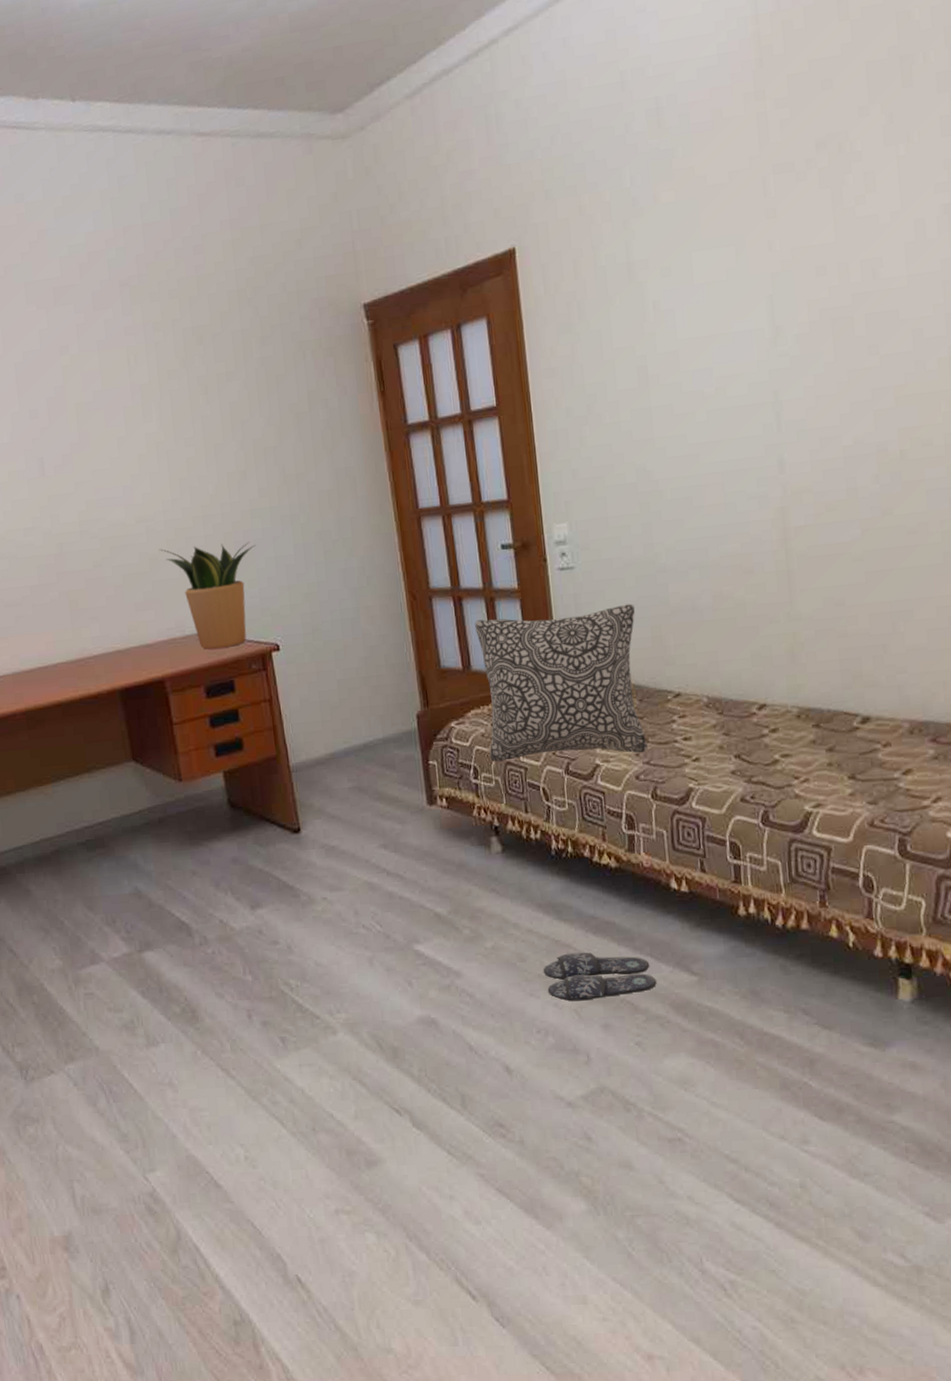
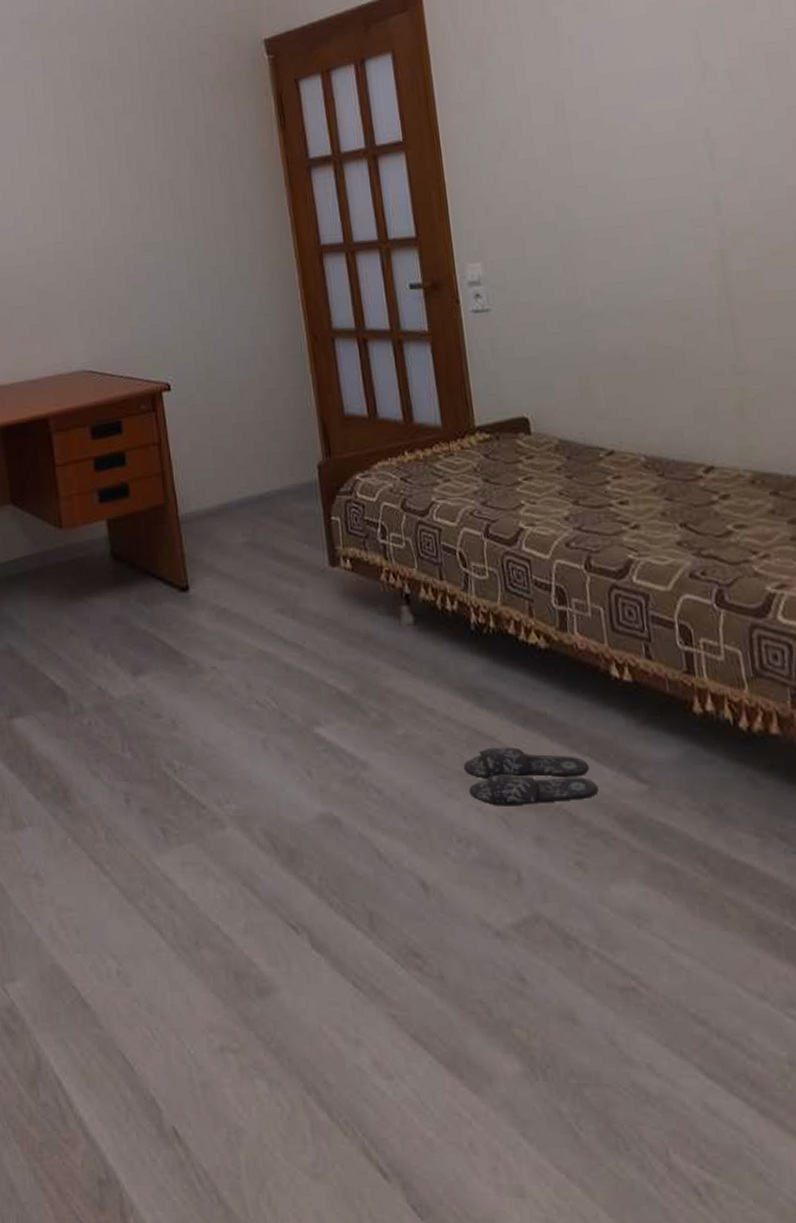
potted plant: present [159,542,256,650] -> none [48,276,149,387]
pillow: present [475,603,648,762] -> none [381,350,579,520]

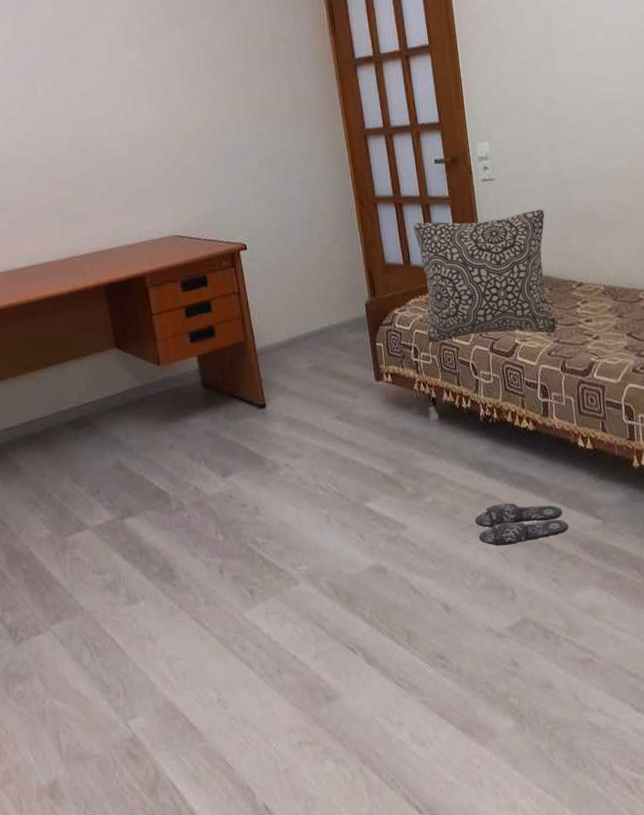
pillow: none [381,350,579,520] -> present [413,209,557,343]

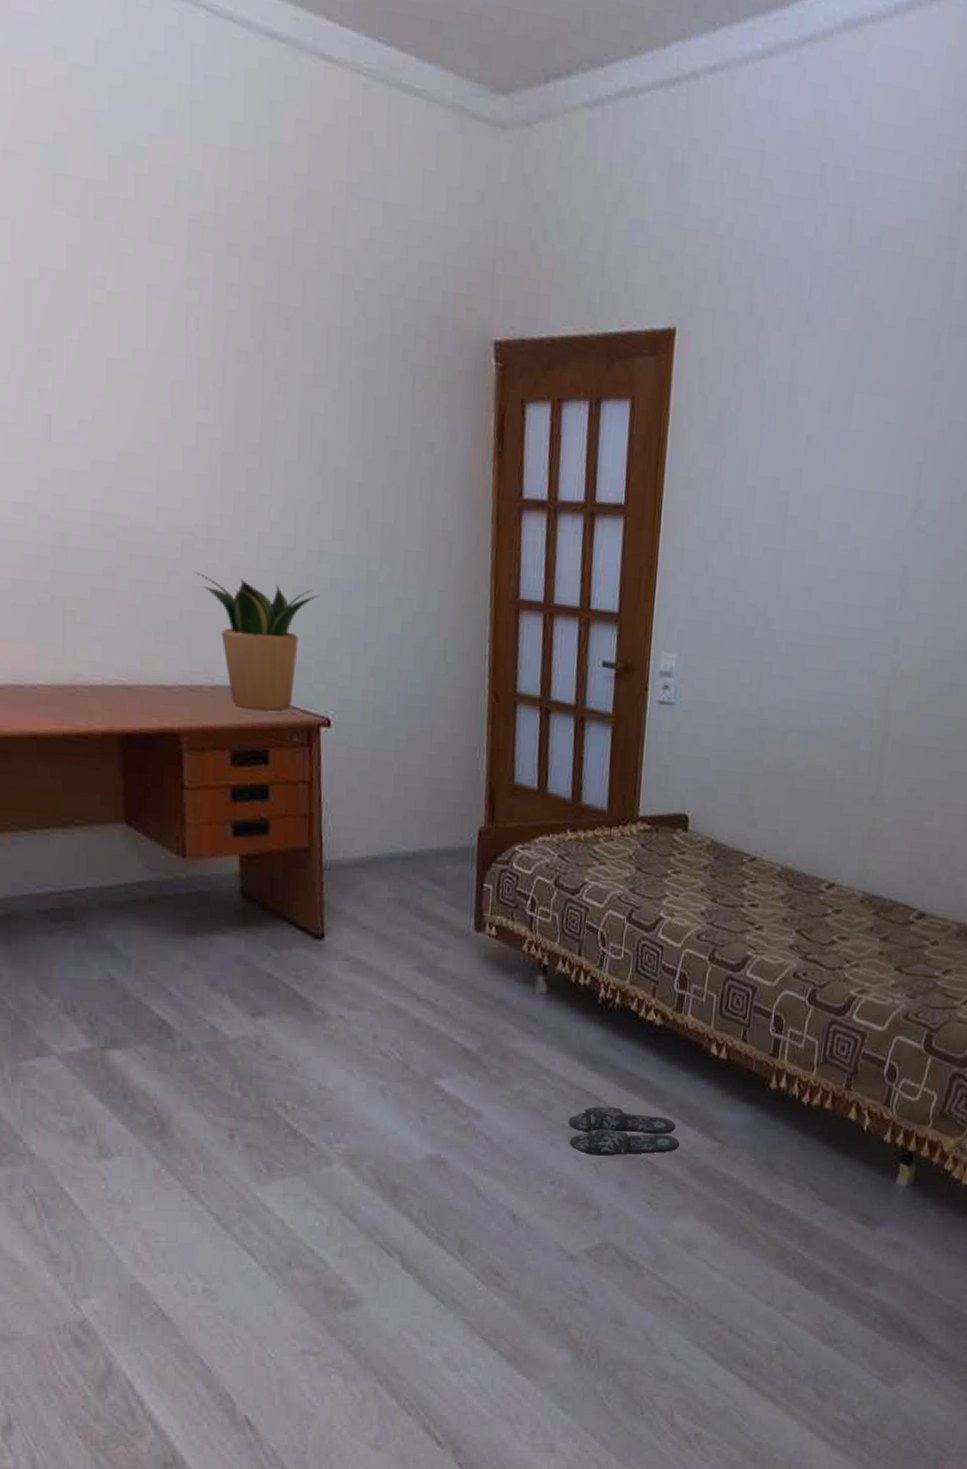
potted plant: none [139,156,226,249] -> present [194,572,320,711]
pillow: present [413,209,557,343] -> none [550,739,728,913]

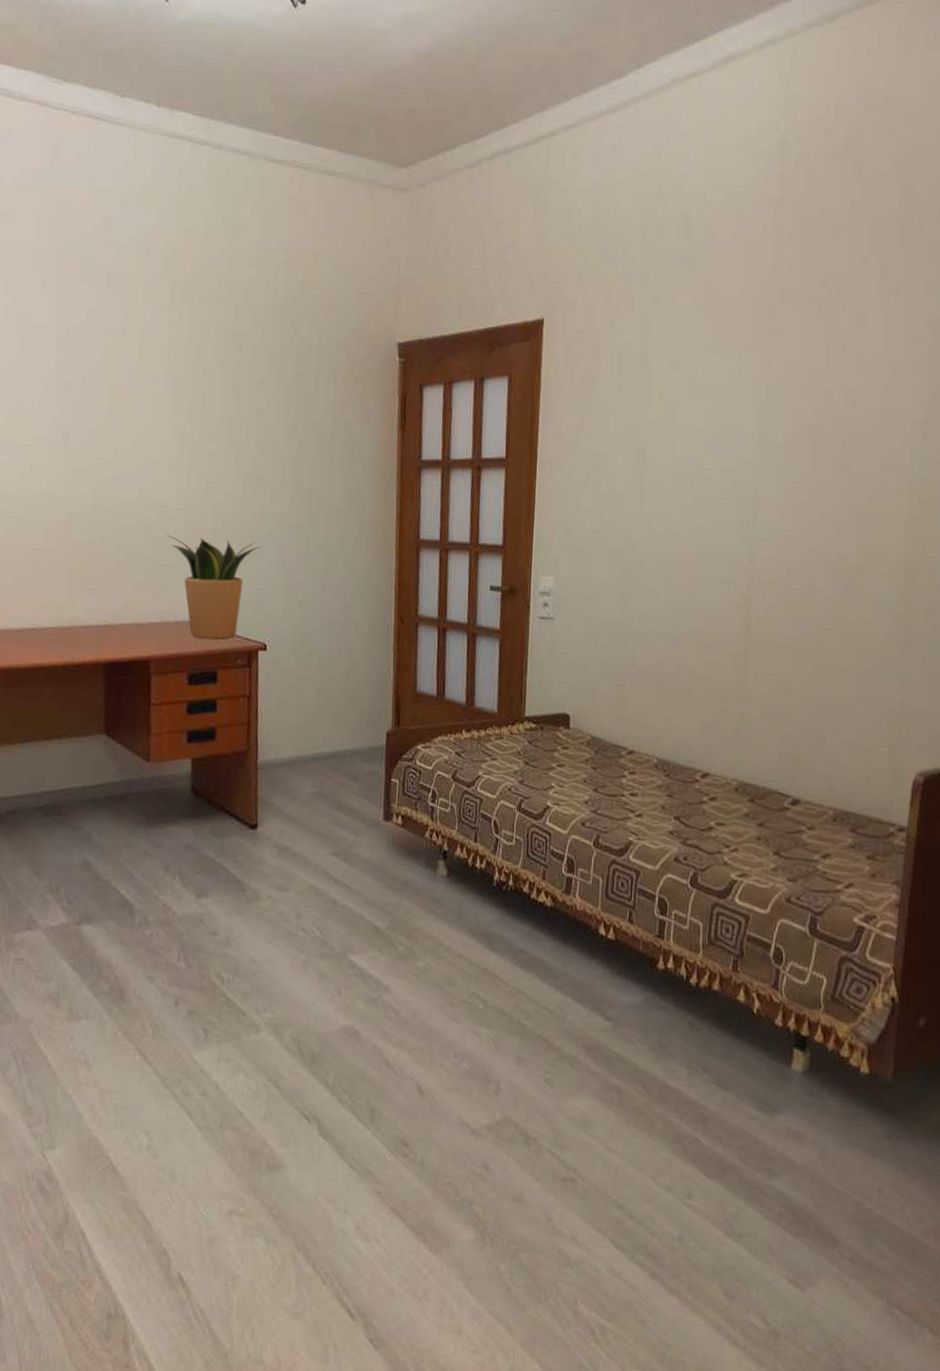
slippers: present [568,1106,680,1156] -> none [468,983,573,1032]

